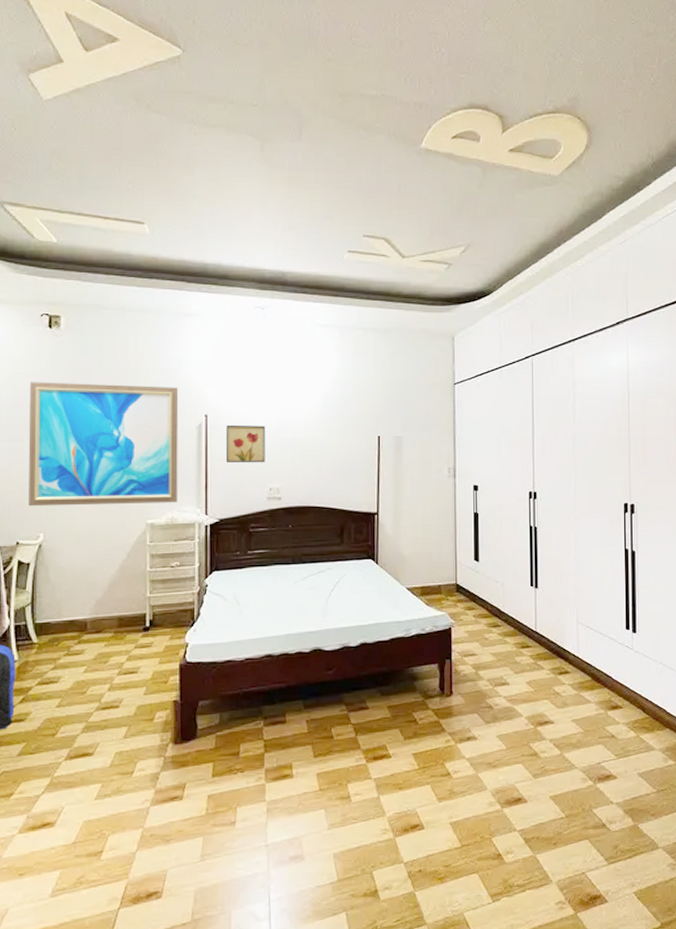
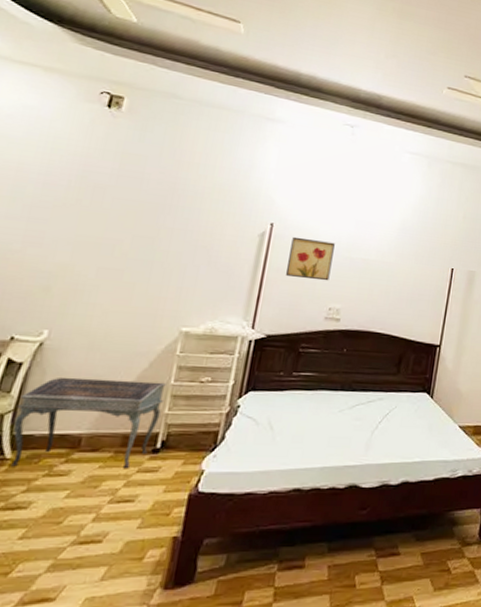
wall art: present [28,382,179,507] -> none [37,160,246,312]
writing desk: none [32,570,145,650] -> present [10,377,166,468]

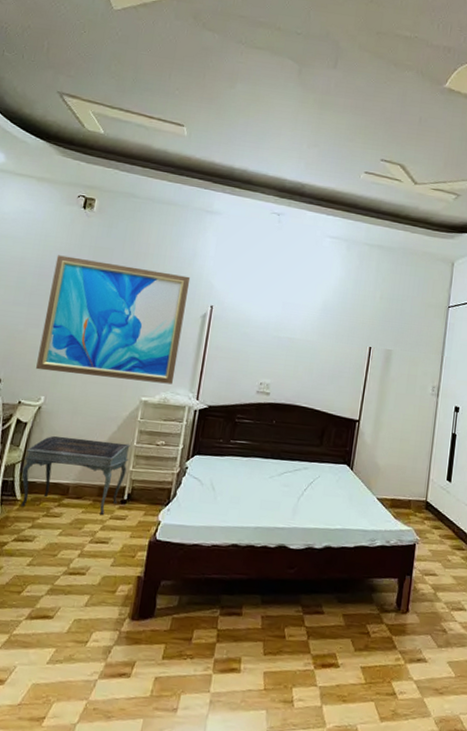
wall art: none [37,160,246,312] -> present [36,255,191,385]
wall art: present [286,236,335,281] -> none [224,317,265,358]

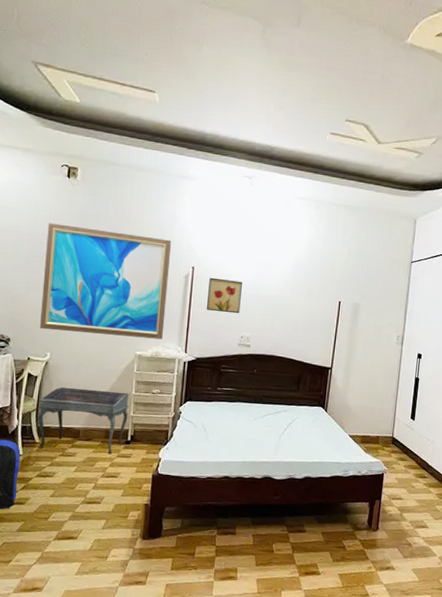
wall art: none [224,317,265,358] -> present [207,277,242,314]

